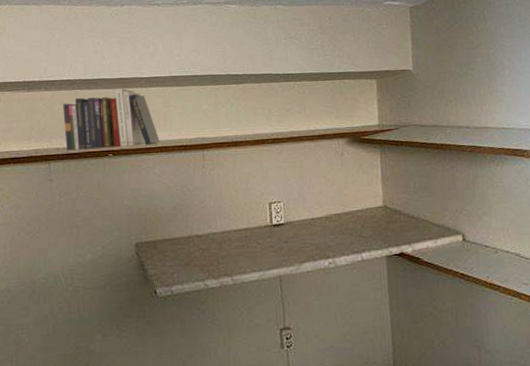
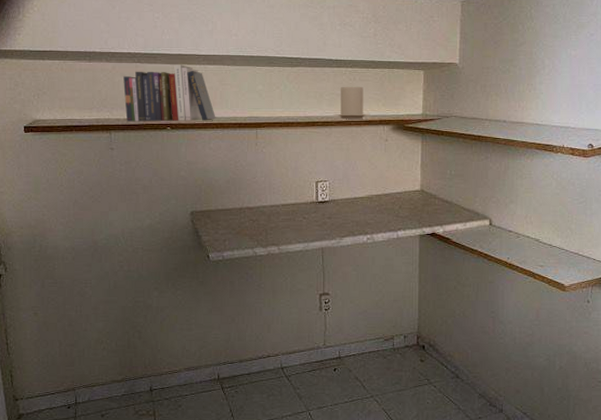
candle: none [283,99,324,135] -> present [333,86,371,120]

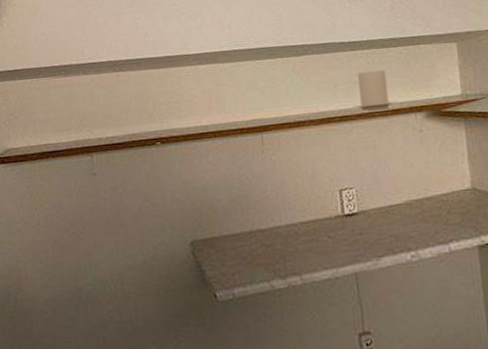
books: present [123,71,173,122] -> none [104,78,163,140]
books: present [169,64,216,121] -> none [155,68,213,134]

